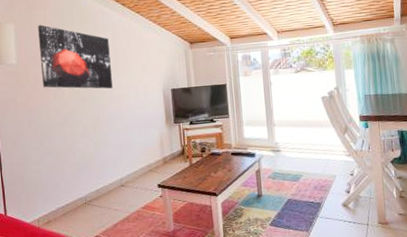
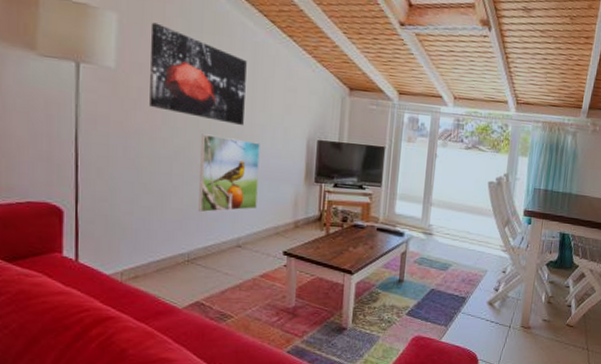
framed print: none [83,99,132,163] -> present [198,134,260,213]

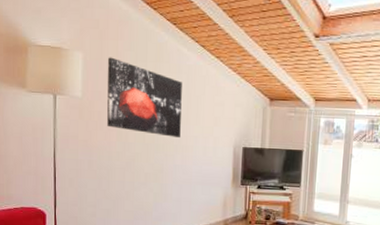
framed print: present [198,134,260,213] -> none [146,147,194,214]

